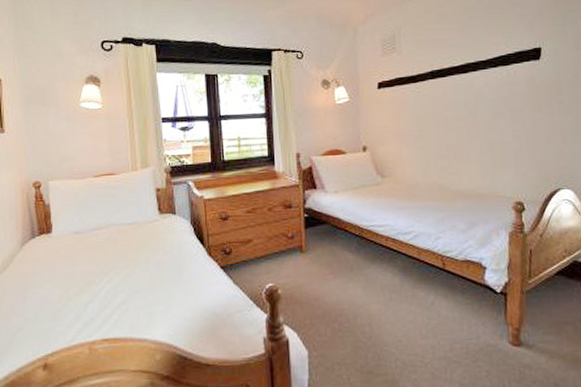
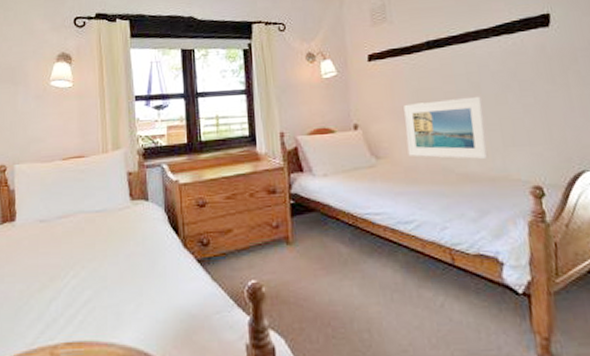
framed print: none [408,122,479,179] -> present [404,96,489,160]

